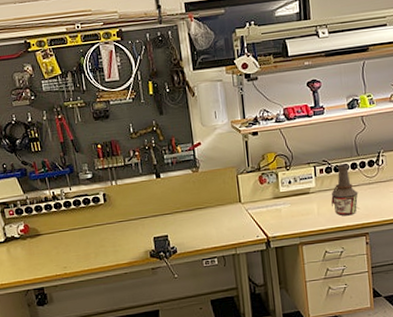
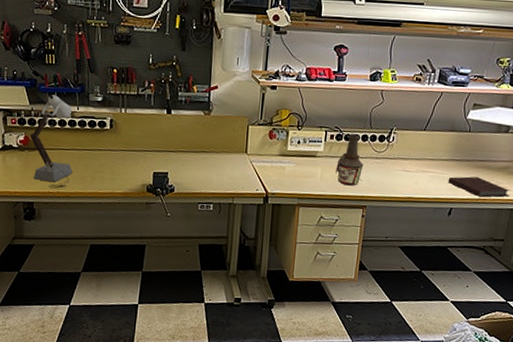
desk lamp: none [28,180,76,271] -> present [29,93,73,189]

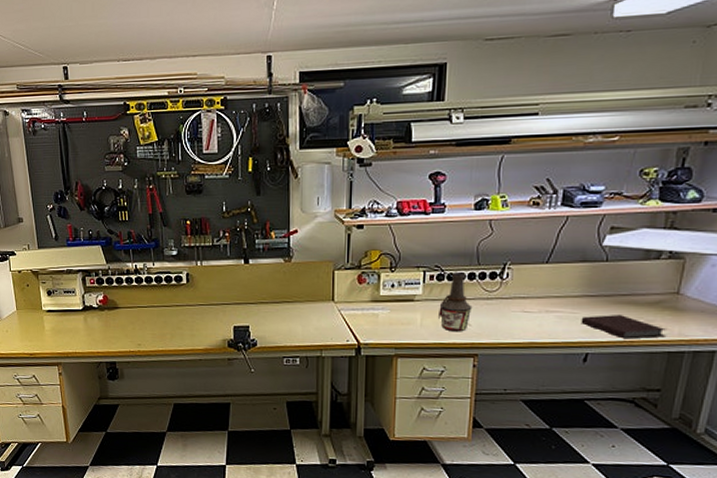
desk lamp: present [29,93,73,189] -> none [108,251,152,347]

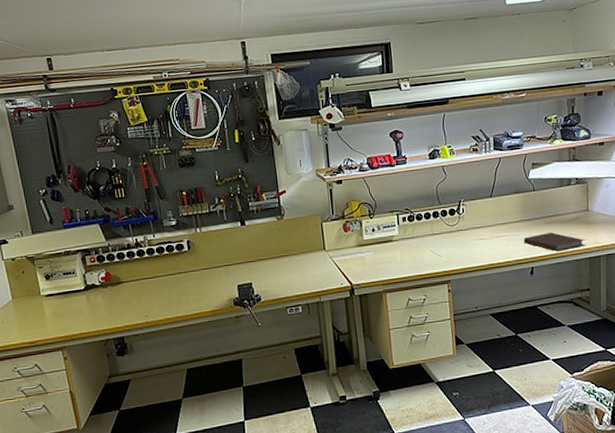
bottle: present [438,272,473,332] -> none [414,212,440,264]

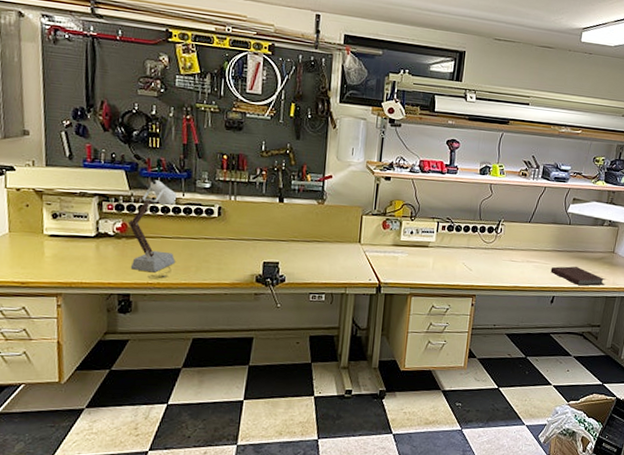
desk lamp: none [110,226,158,320] -> present [127,178,177,279]

